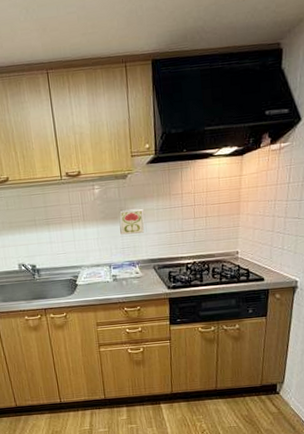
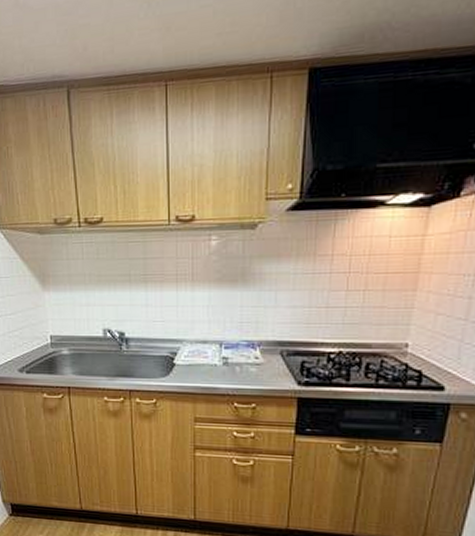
decorative tile: present [119,209,145,235] -> none [240,270,275,306]

